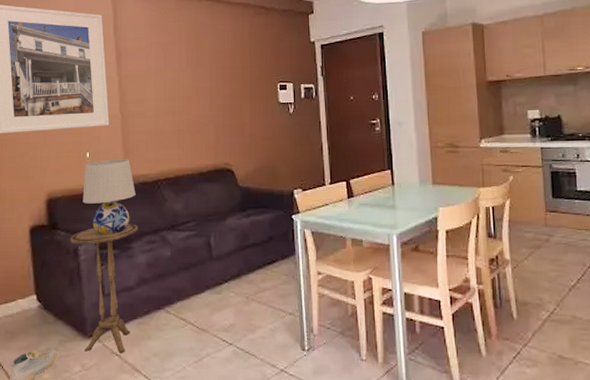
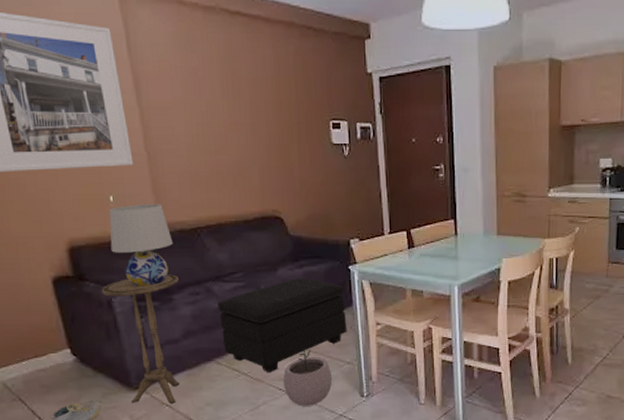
footstool: none [171,227,290,322] -> present [218,278,347,372]
plant pot: none [227,297,275,359] -> present [283,348,333,406]

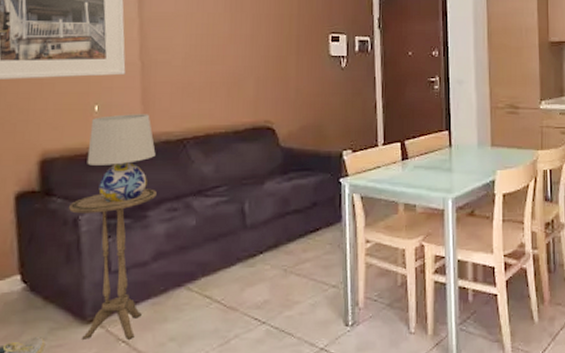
footstool: present [218,278,347,372] -> none [196,192,335,299]
plant pot: present [283,348,333,406] -> none [260,269,315,339]

